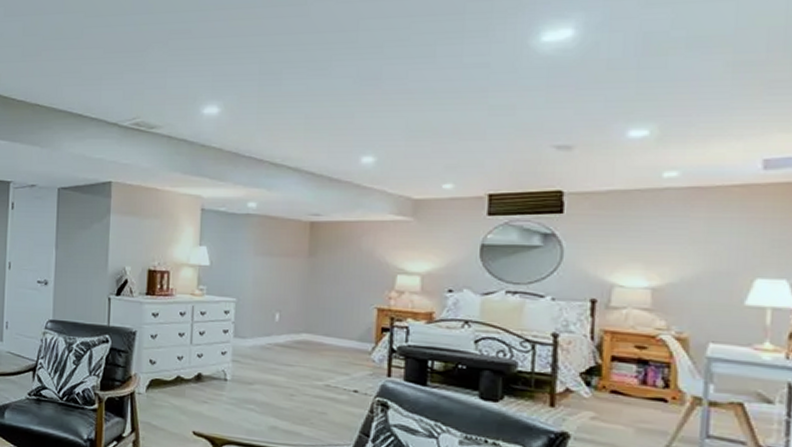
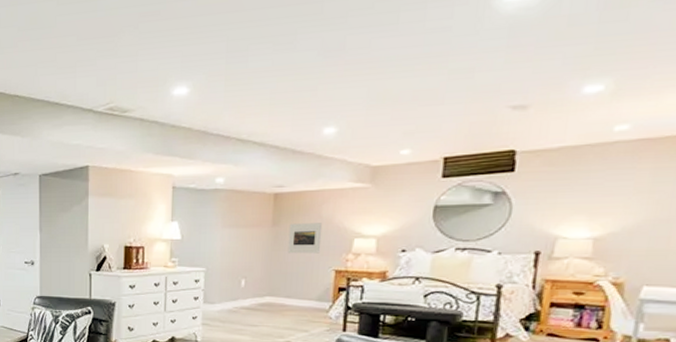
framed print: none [325,255,363,289] -> present [287,223,323,254]

